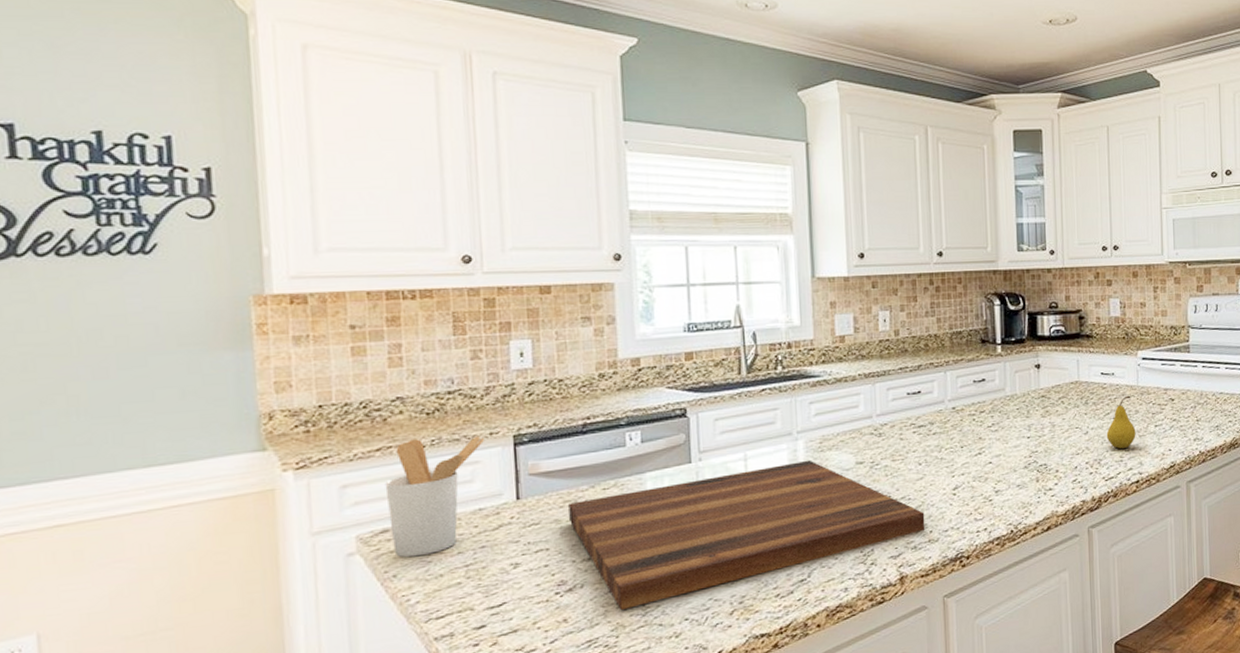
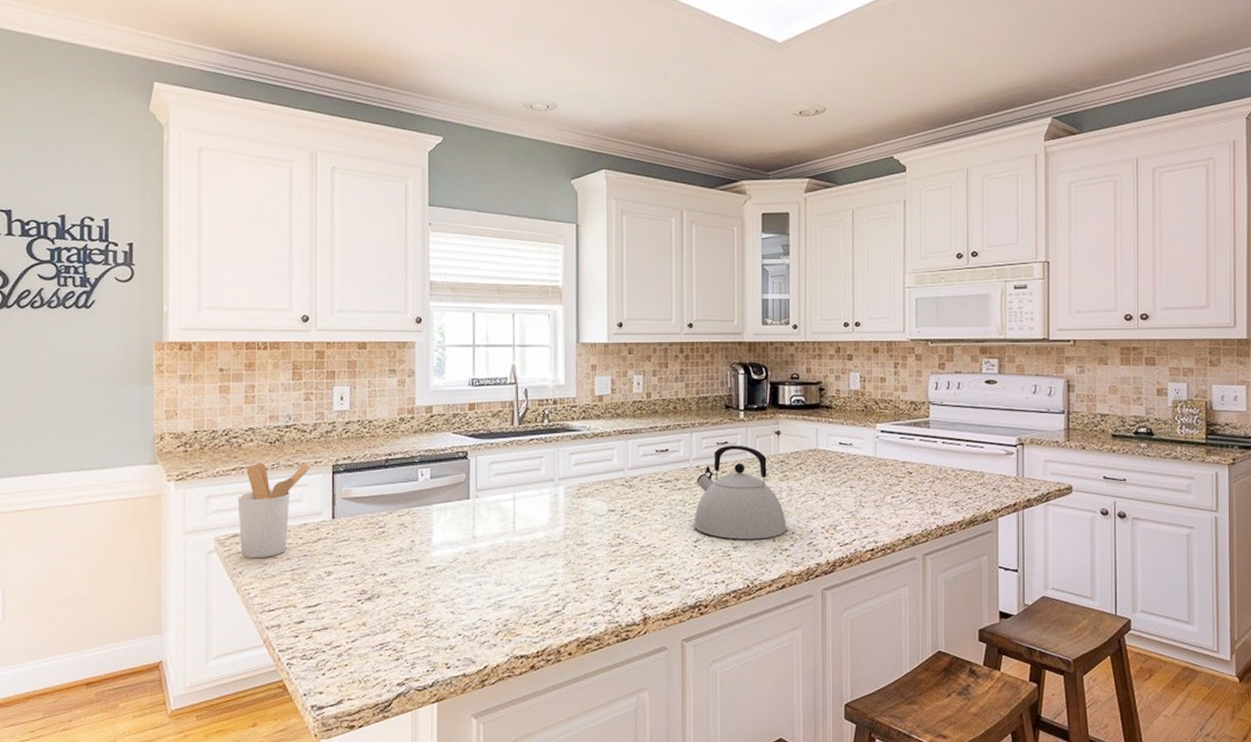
cutting board: present [568,459,926,611] -> none [371,504,668,621]
kettle: none [951,381,1050,483] -> present [694,445,786,540]
fruit: present [1106,395,1136,449] -> none [842,466,872,516]

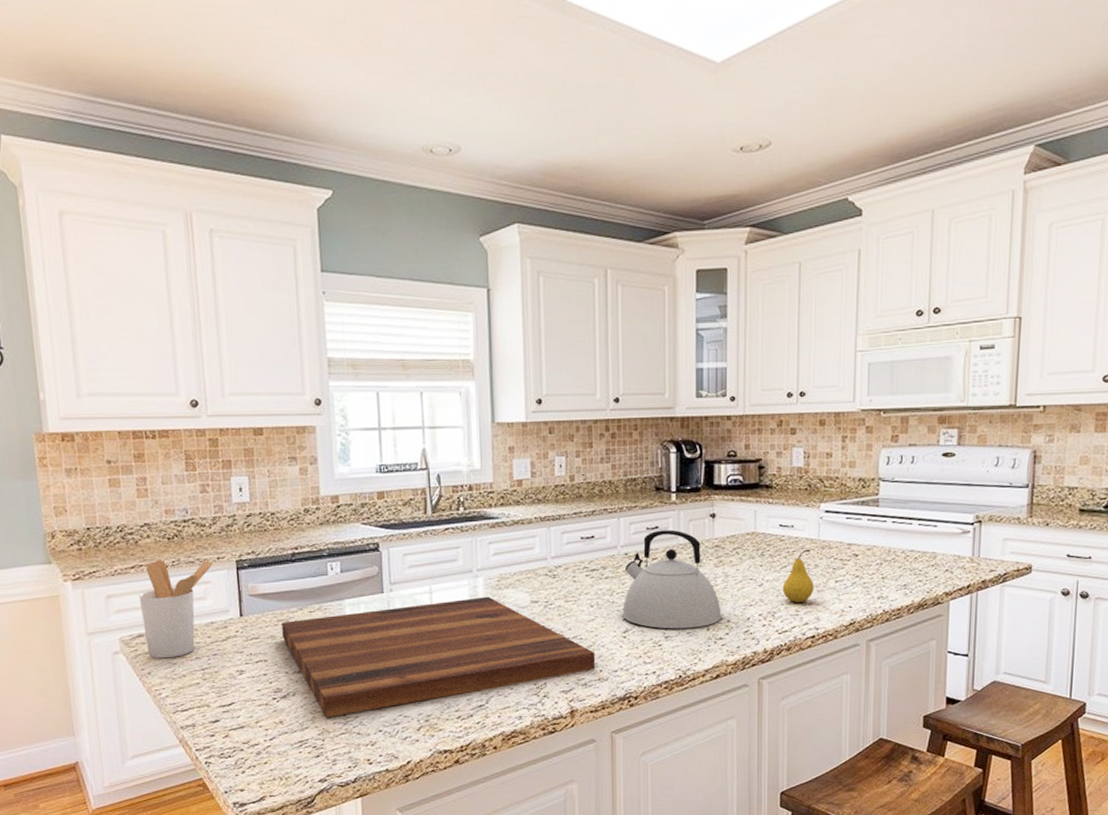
cutting board: none [371,504,668,621] -> present [282,596,596,718]
fruit: none [842,466,872,516] -> present [782,549,814,602]

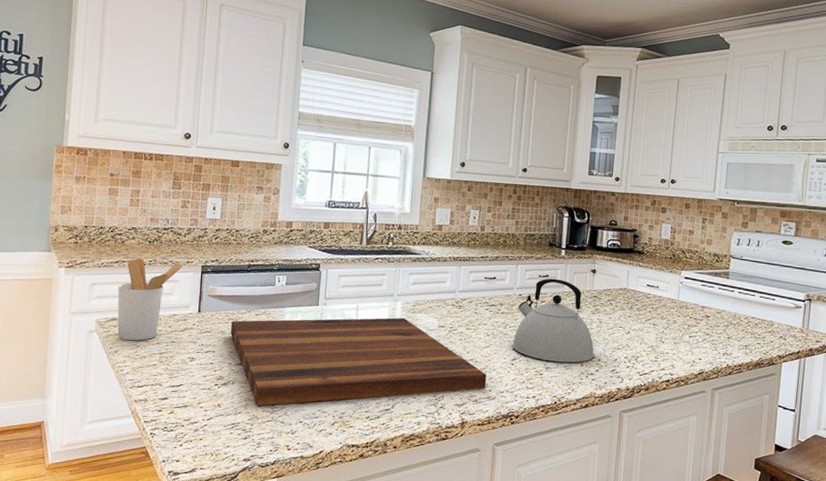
fruit: present [782,549,814,602] -> none [645,307,672,351]

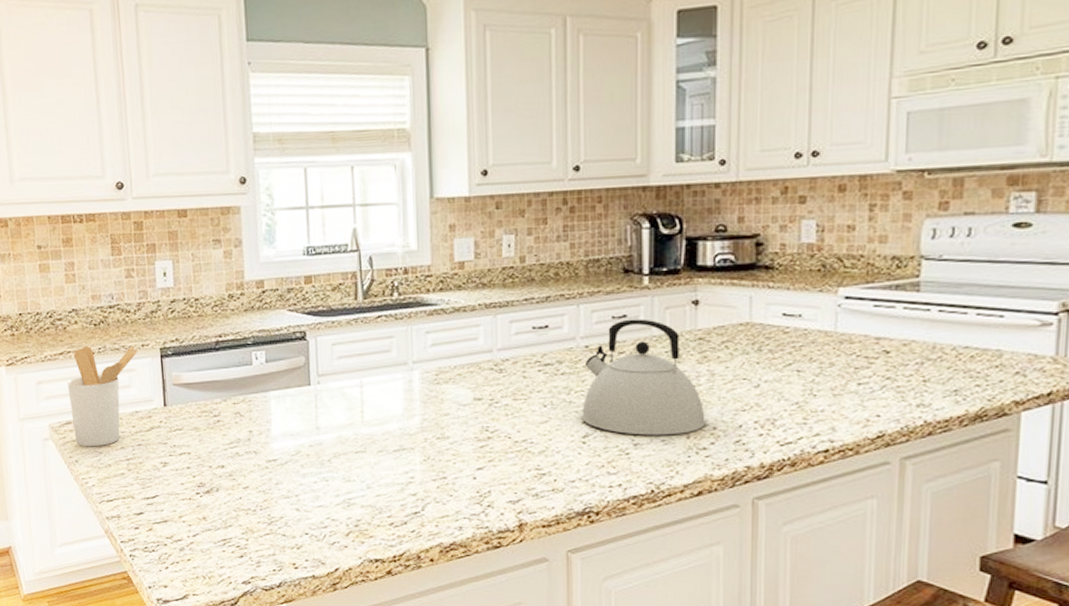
cutting board: present [231,317,487,406] -> none [205,391,549,517]

